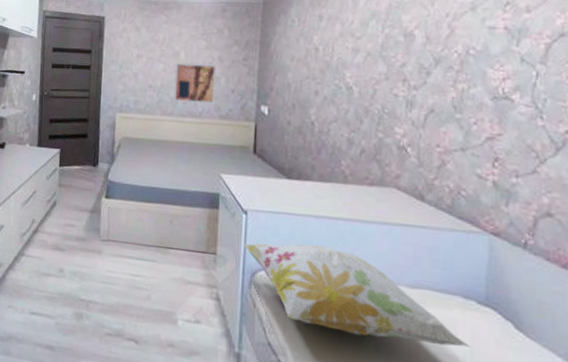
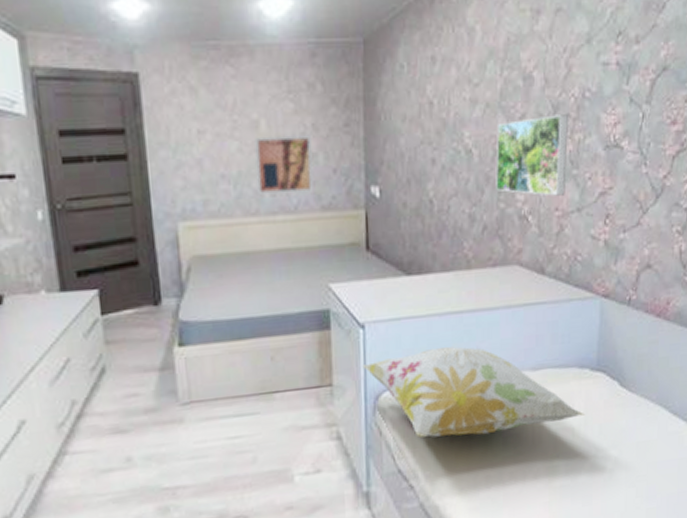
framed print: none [375,66,451,135] -> present [495,114,568,196]

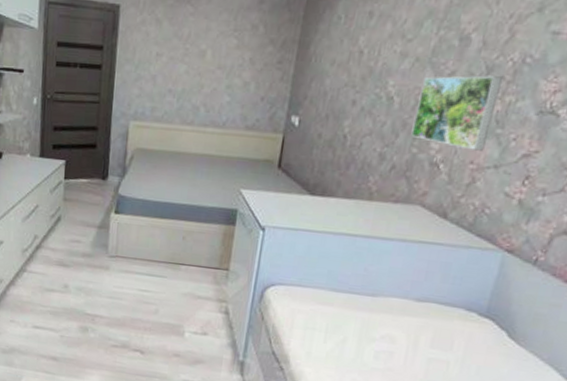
wall art: present [255,134,314,195] -> none [195,63,247,113]
decorative pillow: present [362,347,586,438] -> none [257,259,465,354]

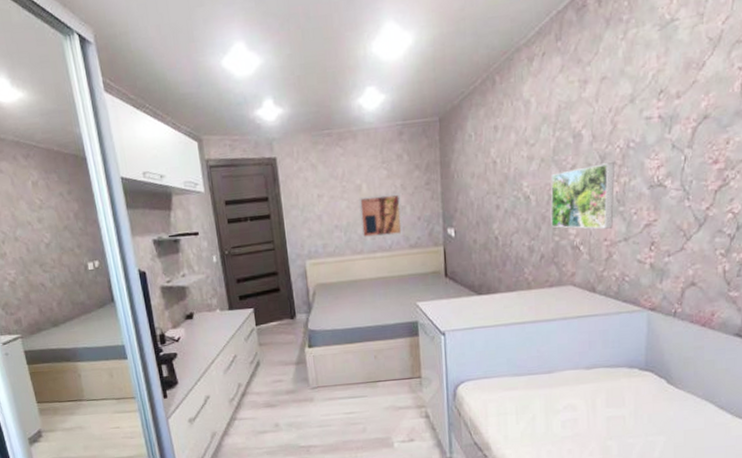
wall art: none [195,63,247,113] -> present [358,192,403,239]

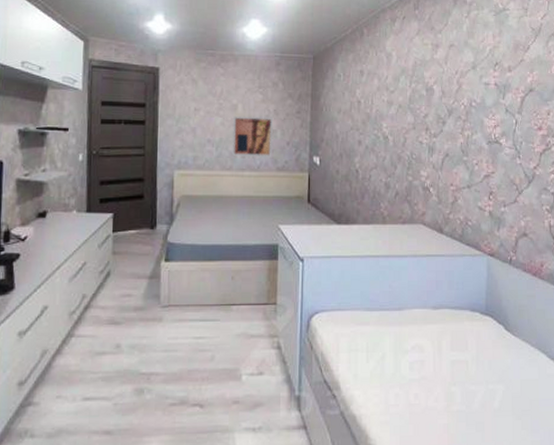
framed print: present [550,162,615,229] -> none [405,116,460,175]

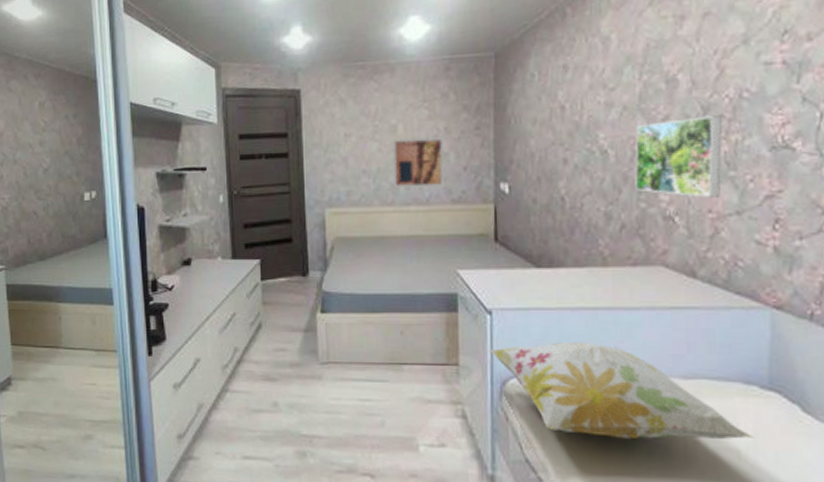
decorative pillow: none [300,283,477,359] -> present [489,342,755,440]
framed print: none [405,116,460,175] -> present [635,115,722,198]

